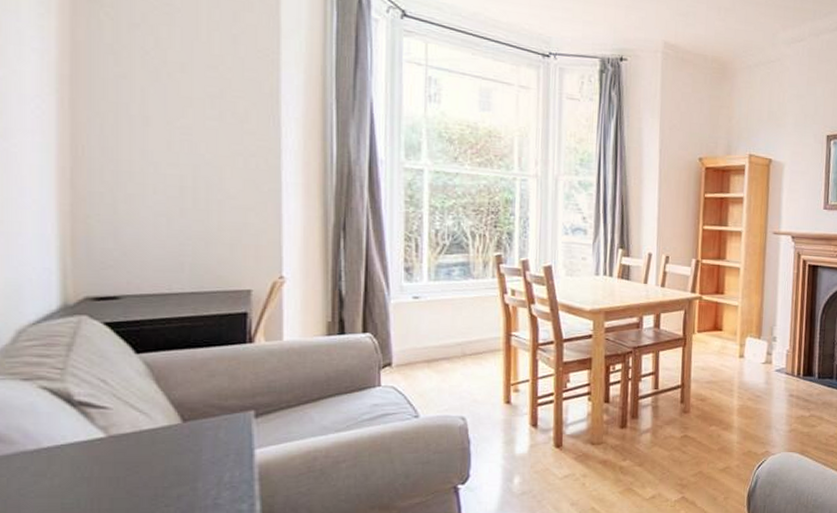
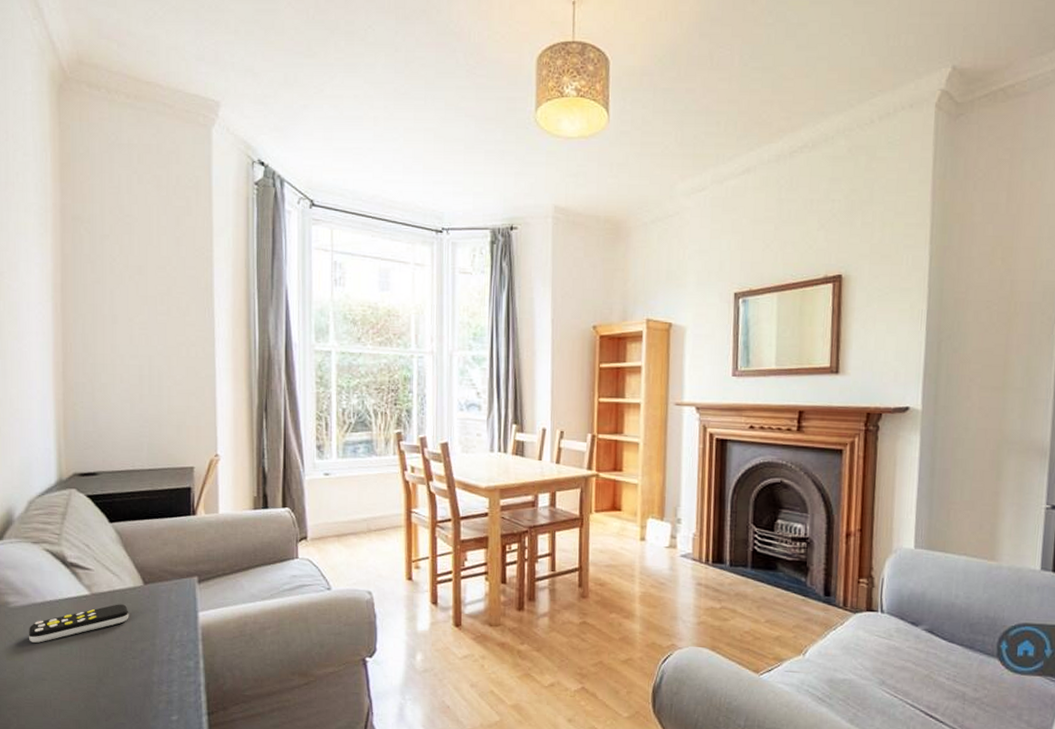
remote control: none [15,446,161,498] -> present [29,604,129,643]

